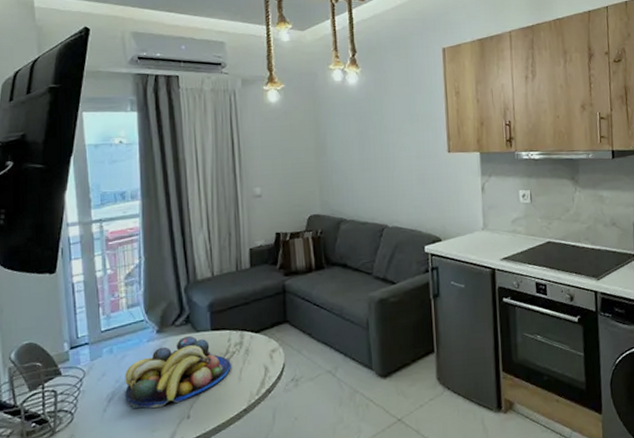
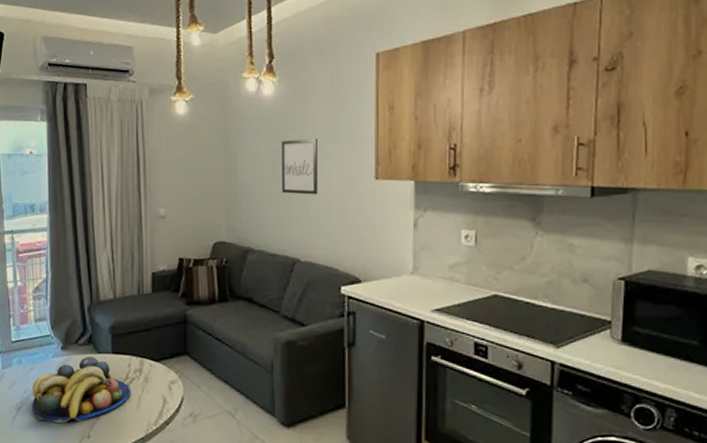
wall art: none [367,120,400,169] -> present [282,139,318,195]

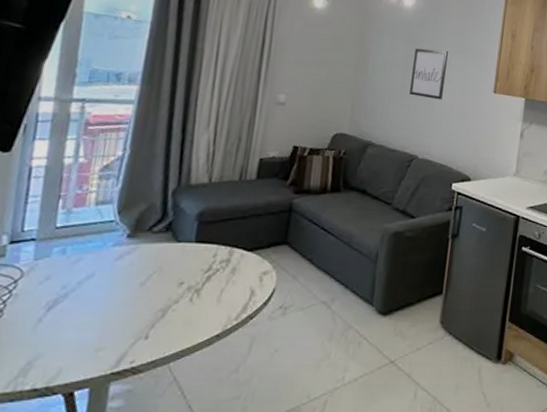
fruit bowl: present [32,356,130,423] -> none [70,245,212,323]

